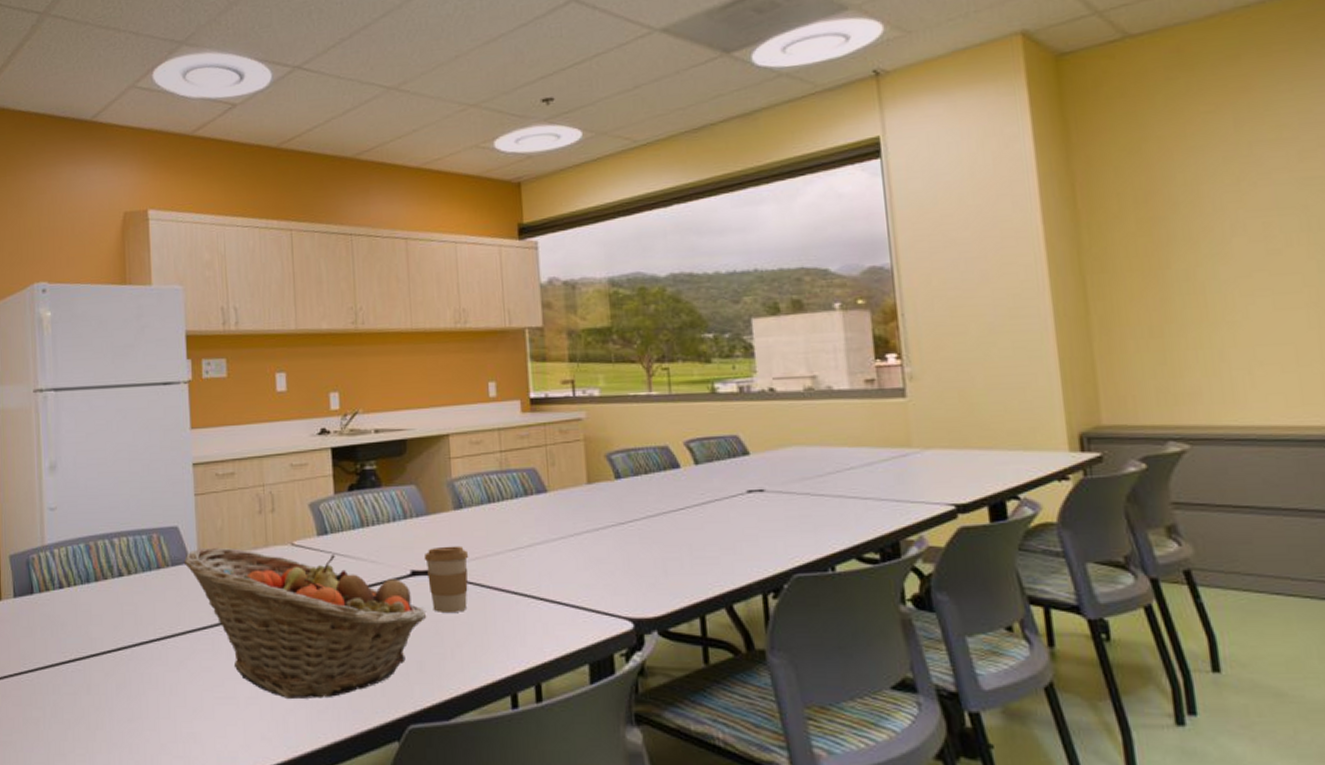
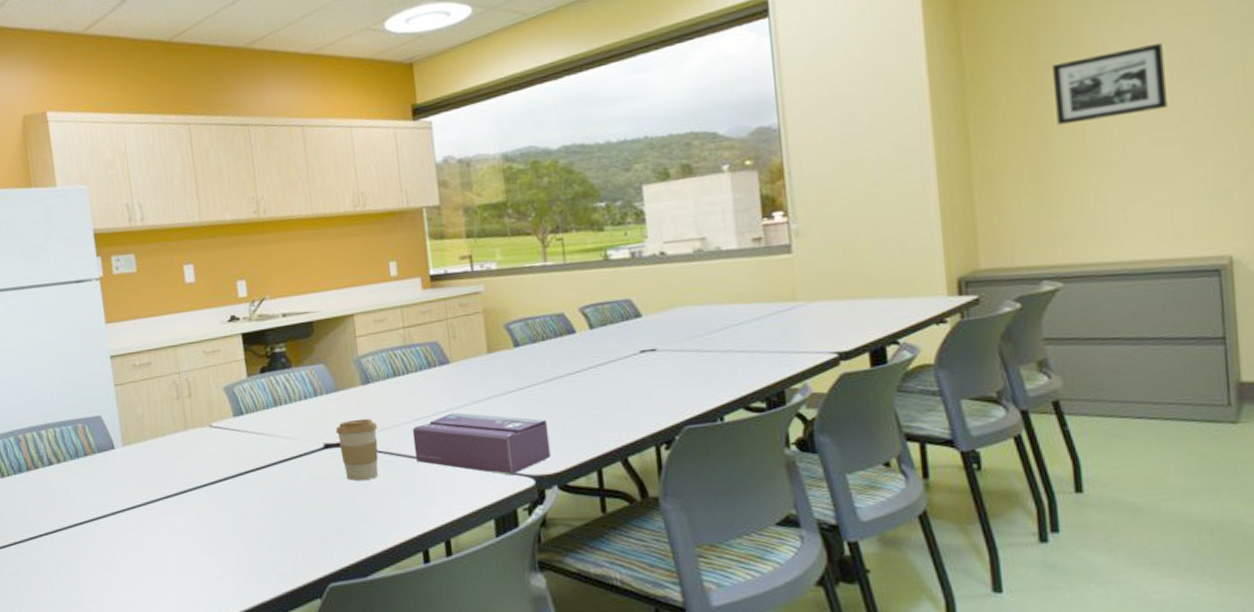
fruit basket: present [183,547,427,699] -> none [109,432,341,566]
tissue box: none [505,545,652,617] -> present [412,412,551,476]
picture frame: none [1168,205,1289,283] -> present [1051,42,1167,126]

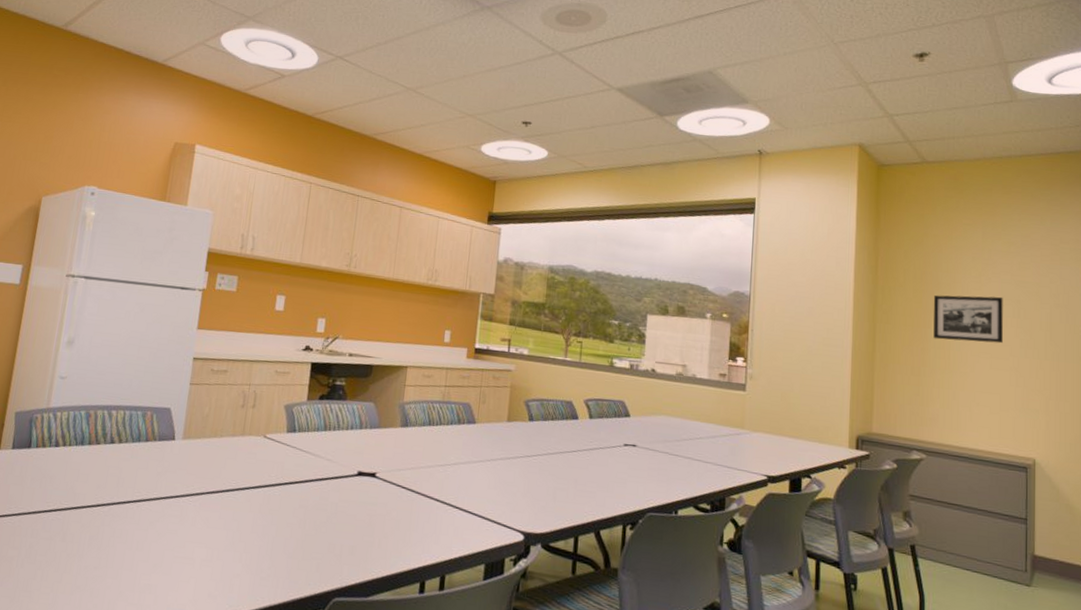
coffee cup: present [335,418,379,481] -> none [370,455,407,511]
tissue box: present [412,412,551,476] -> none [431,465,543,528]

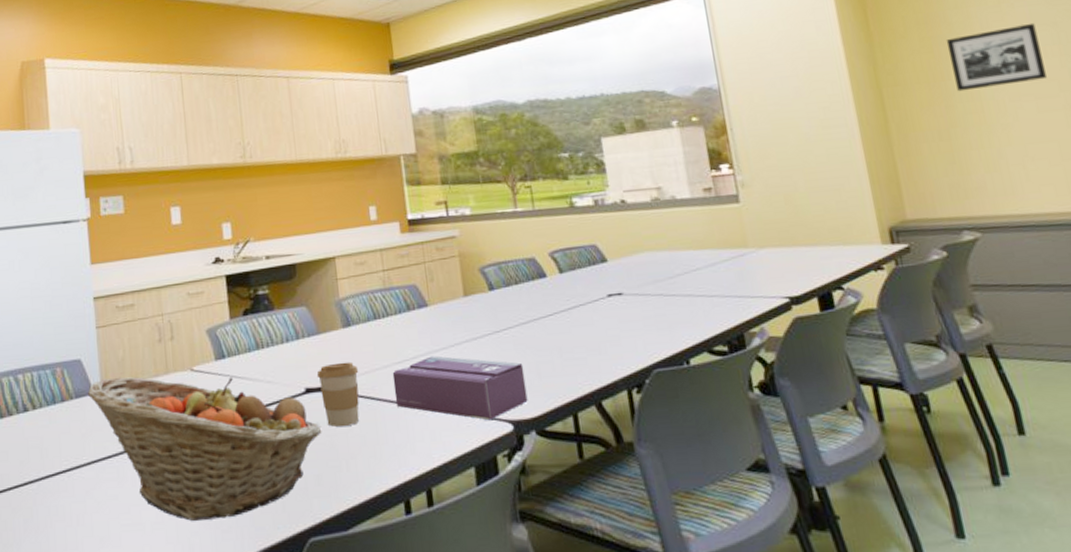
fruit basket: none [169,428,365,568] -> present [87,377,322,521]
coffee cup: none [370,455,407,511] -> present [316,361,360,428]
tissue box: none [431,465,543,528] -> present [392,356,528,421]

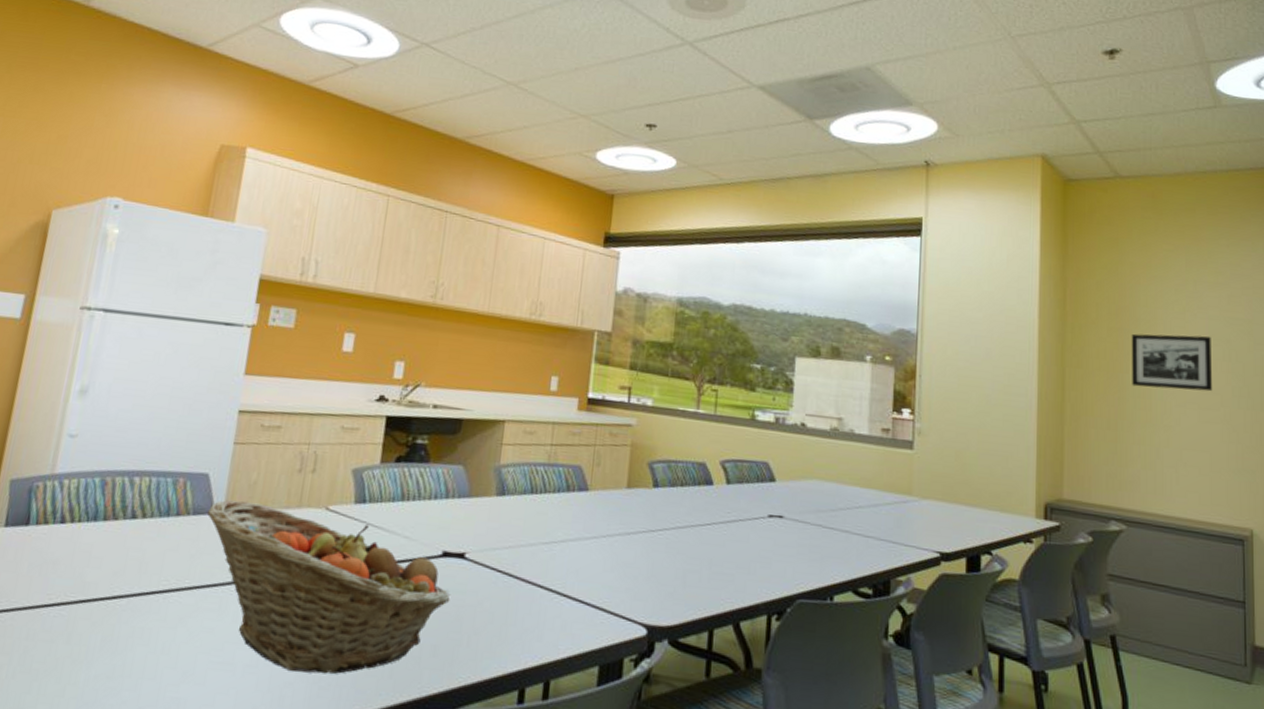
coffee cup: present [316,361,360,428] -> none [457,531,503,600]
tissue box: present [392,356,528,421] -> none [533,542,671,621]

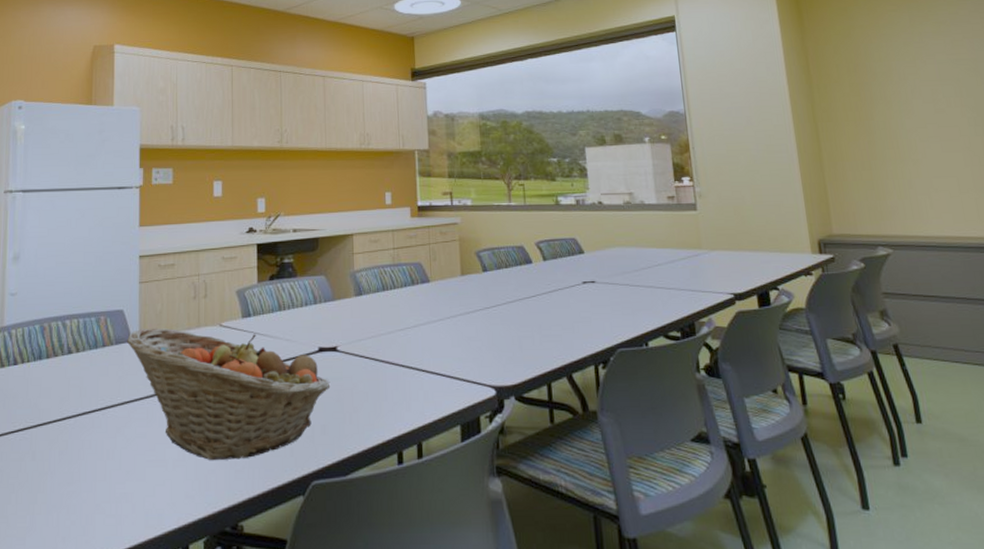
picture frame: present [1131,333,1212,392] -> none [870,78,950,130]

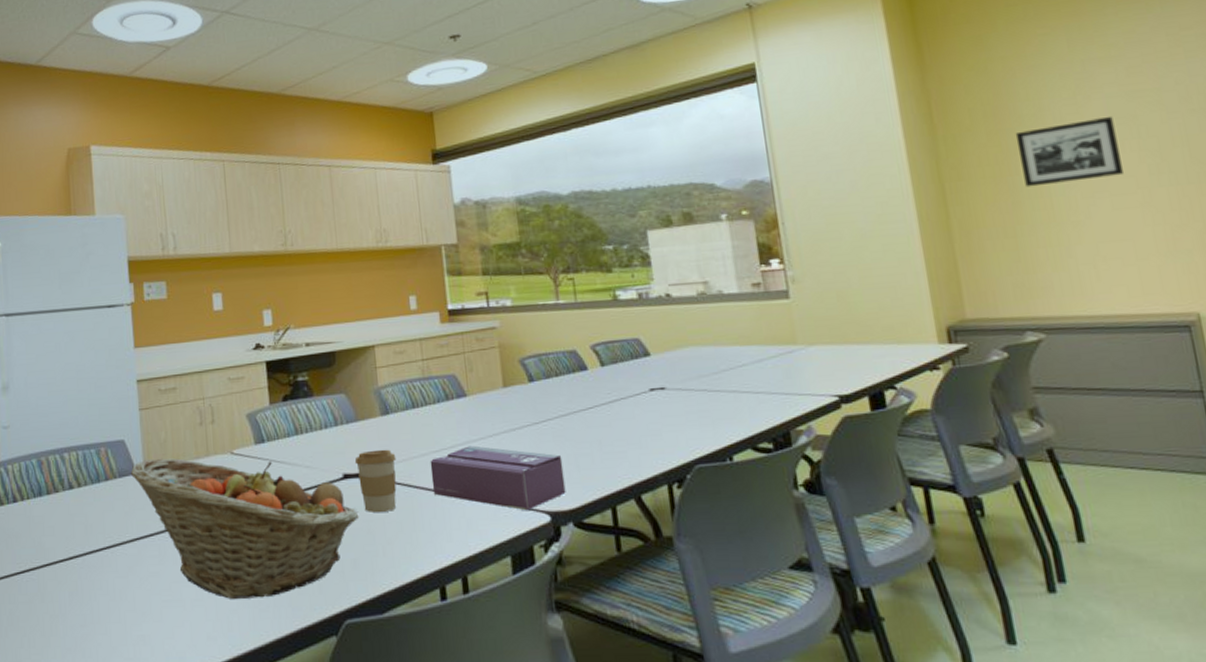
coffee cup: none [329,326,366,384] -> present [354,449,397,513]
tissue box: none [395,326,510,385] -> present [430,445,566,511]
picture frame: none [870,78,950,130] -> present [1015,116,1123,188]

